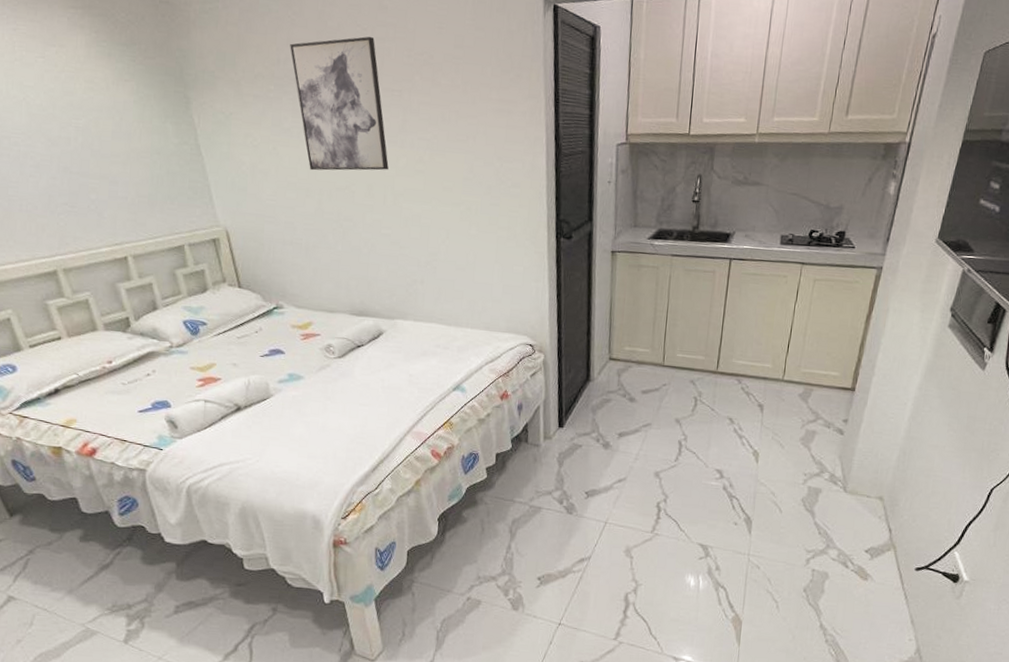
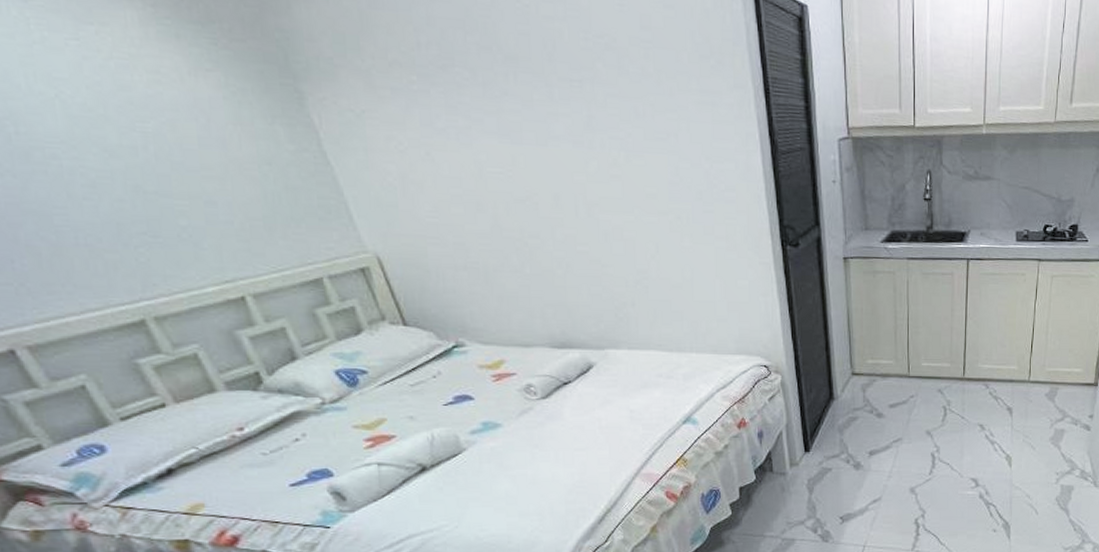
wall art: present [290,36,389,171] -> none [431,14,577,180]

